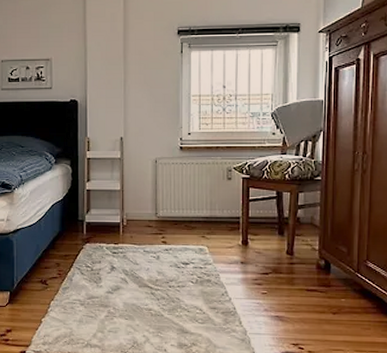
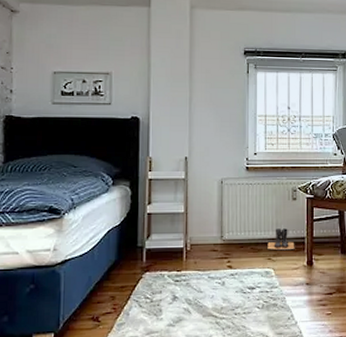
boots: none [201,208,230,229] -> present [267,228,295,251]

